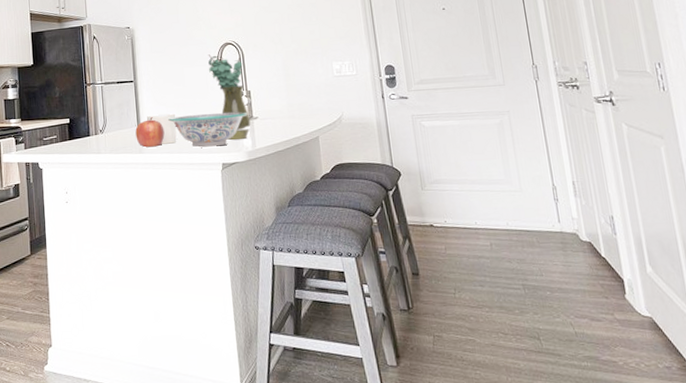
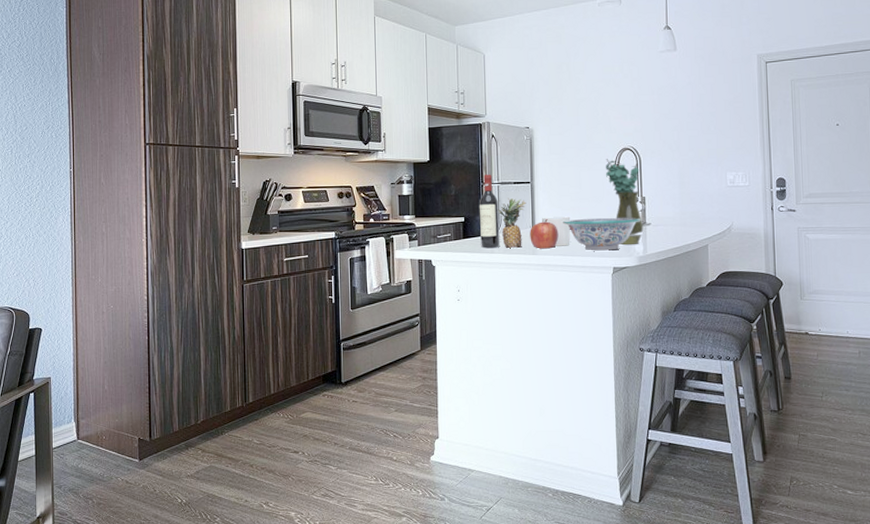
wine bottle: none [83,75,106,149] -> present [479,174,500,249]
fruit: none [102,97,131,149] -> present [497,197,527,249]

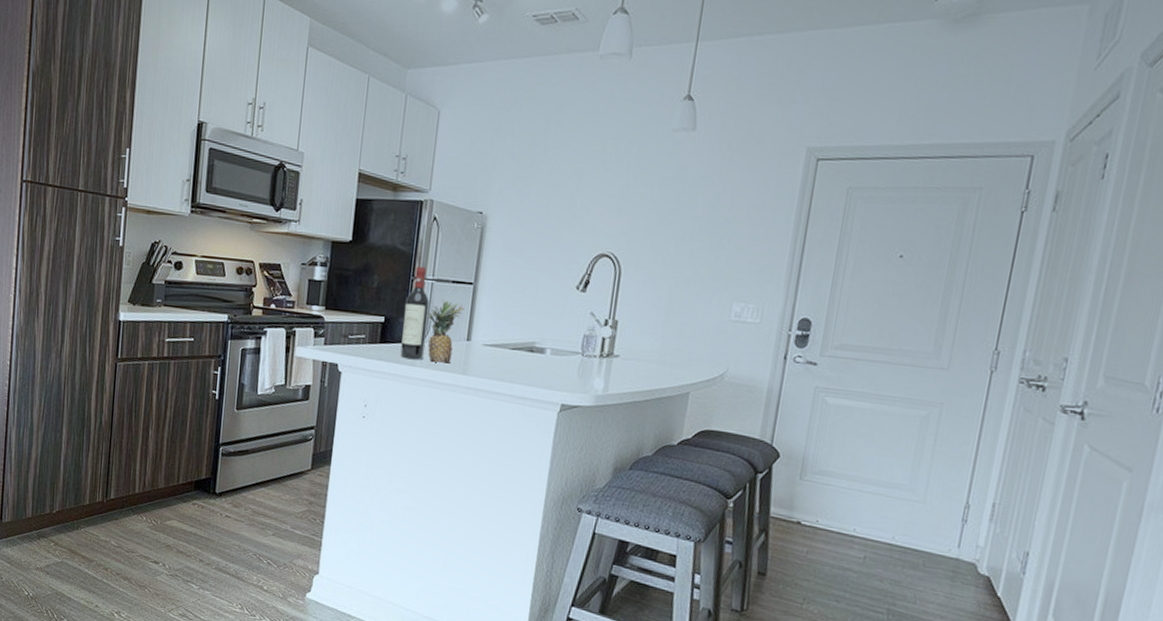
fruit: present [530,219,559,249] -> none [462,332,500,371]
mug: present [542,216,571,246] -> none [480,329,517,370]
decorative bowl: present [562,217,641,251] -> none [505,336,608,384]
vase: present [606,159,644,245] -> none [572,265,617,380]

